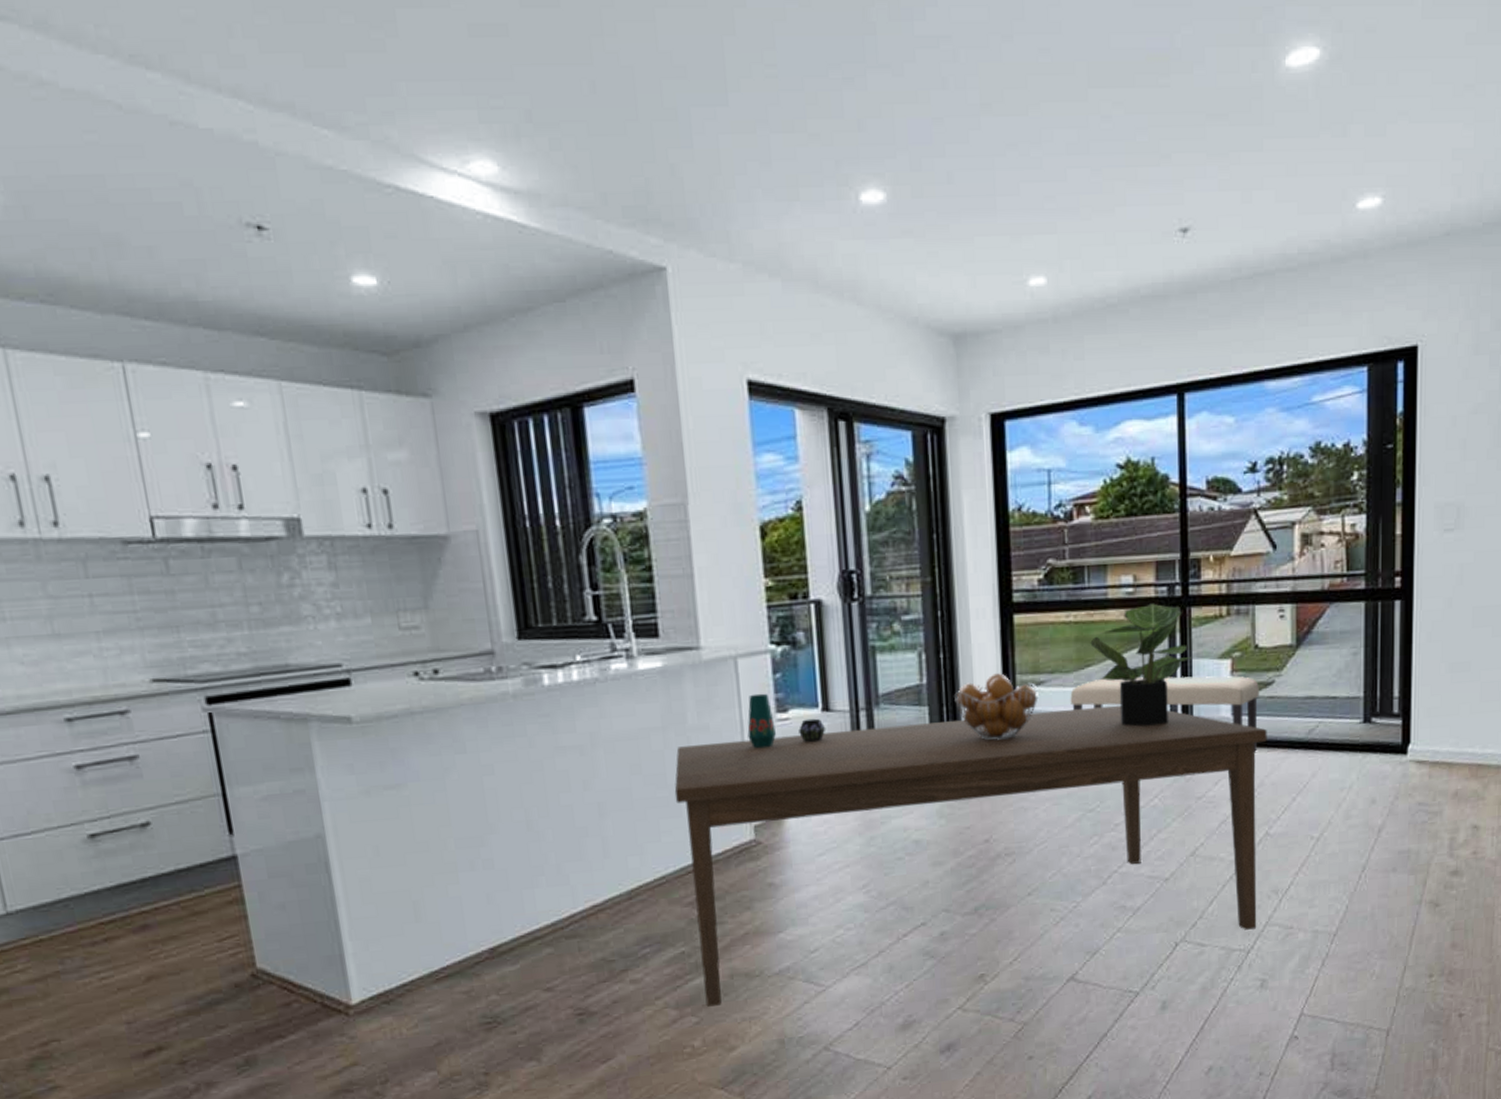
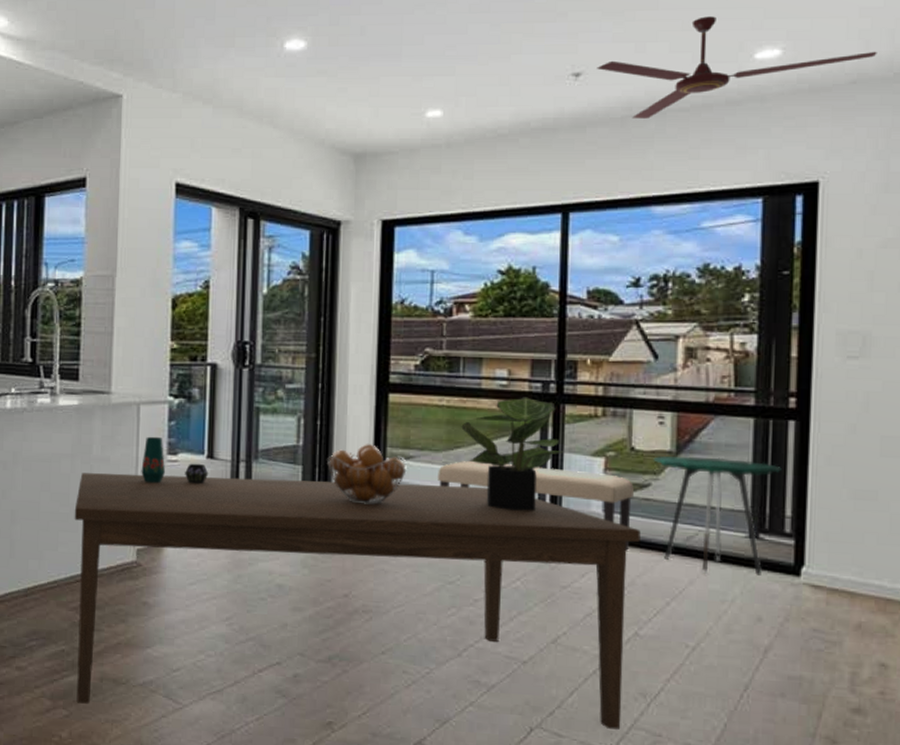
ceiling fan: none [1204,159,1468,281] -> present [597,16,877,119]
side table: none [1276,645,1389,765] -> present [653,455,781,576]

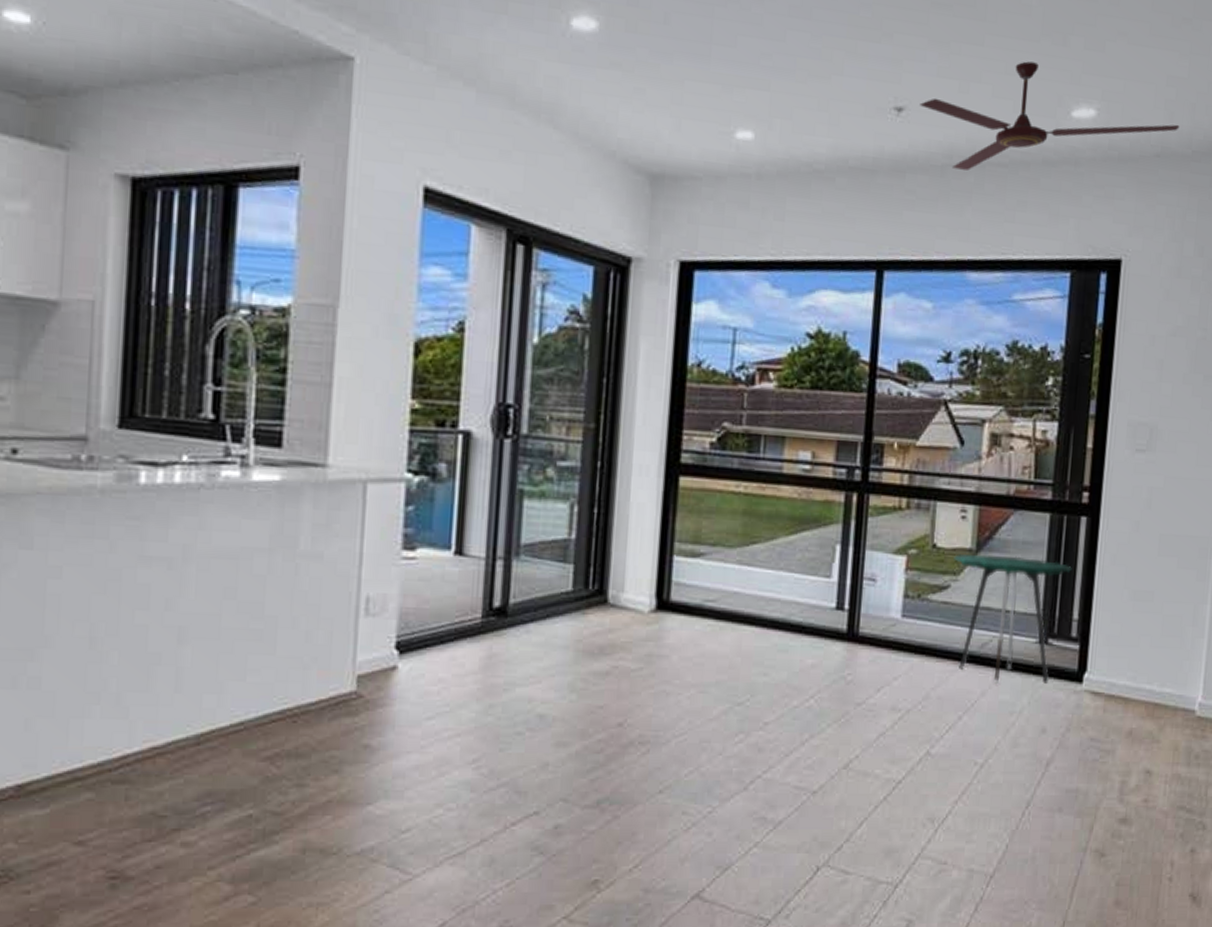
dining table: present [74,473,641,730] -> none [268,574,938,885]
vase: present [141,436,209,485] -> none [366,525,456,589]
fruit basket: present [327,444,407,505] -> none [604,538,697,613]
bench: present [437,461,634,551] -> none [730,559,933,661]
potted plant: present [461,397,564,511] -> none [758,484,866,618]

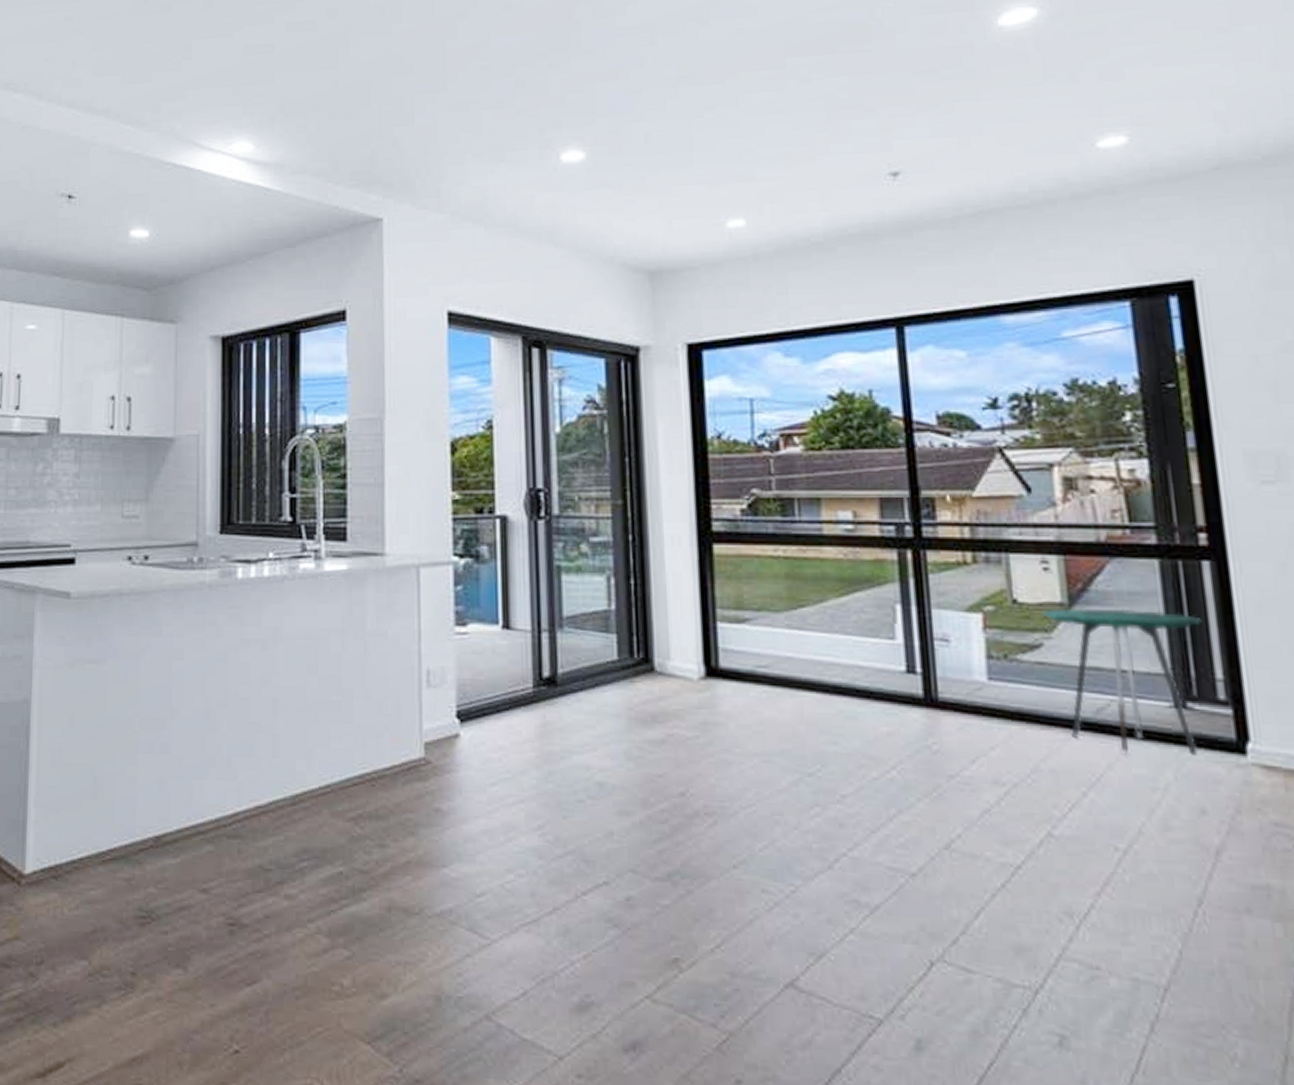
ceiling fan: present [920,61,1180,170] -> none [917,104,1239,219]

